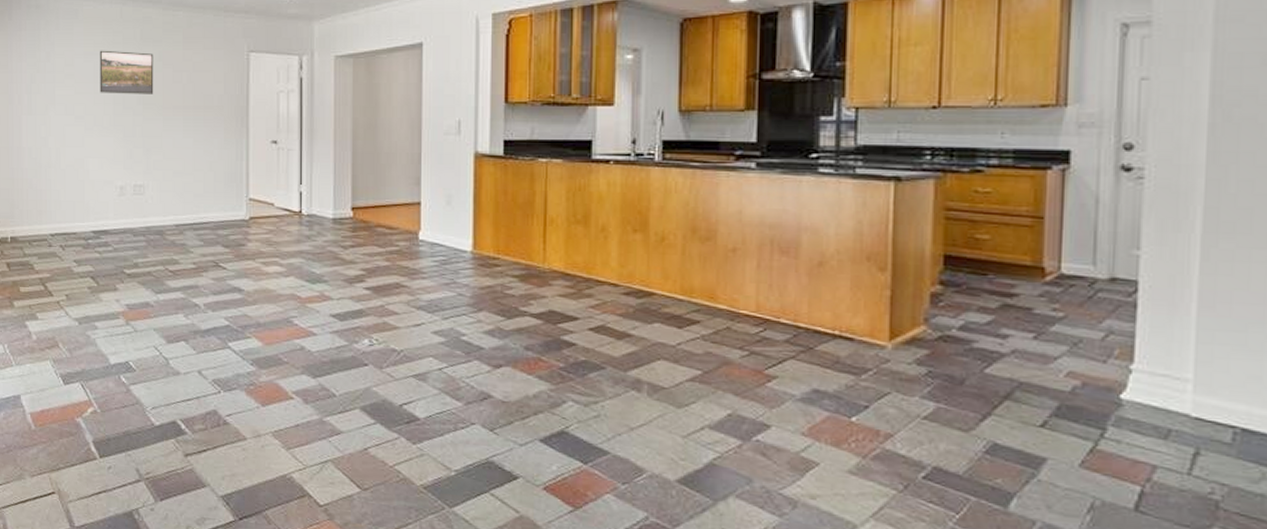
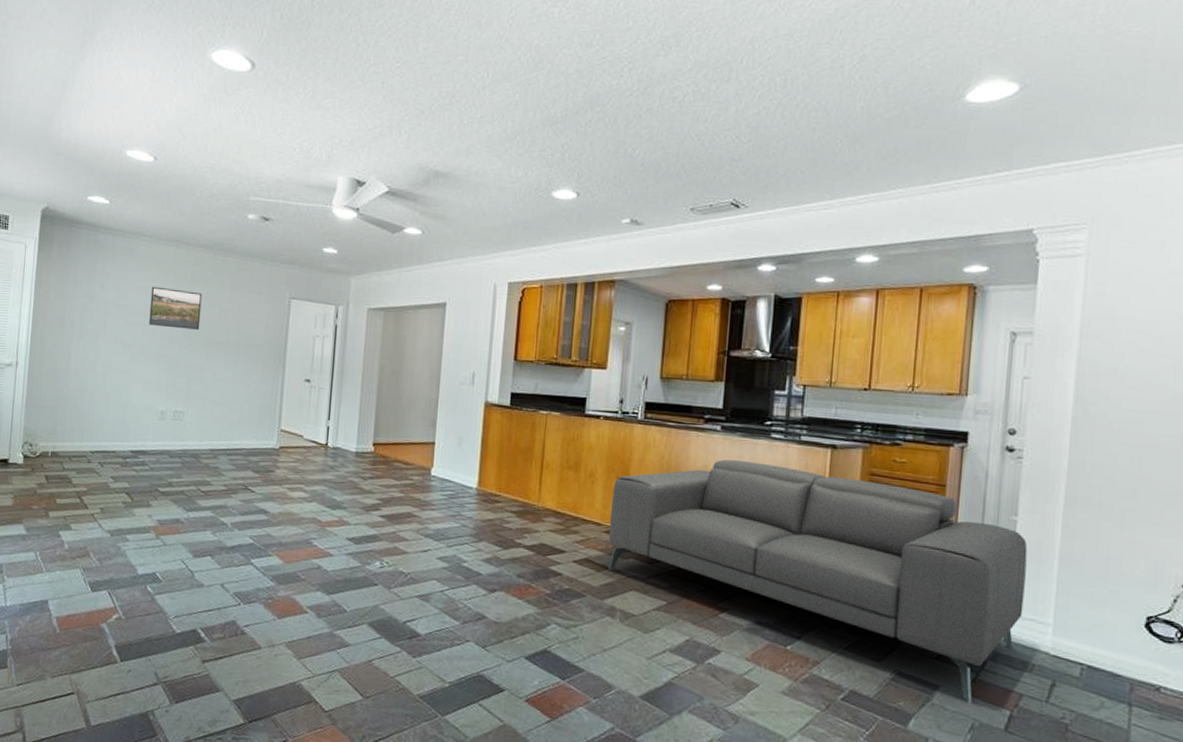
sofa: none [628,202,1155,479] -> present [608,459,1028,704]

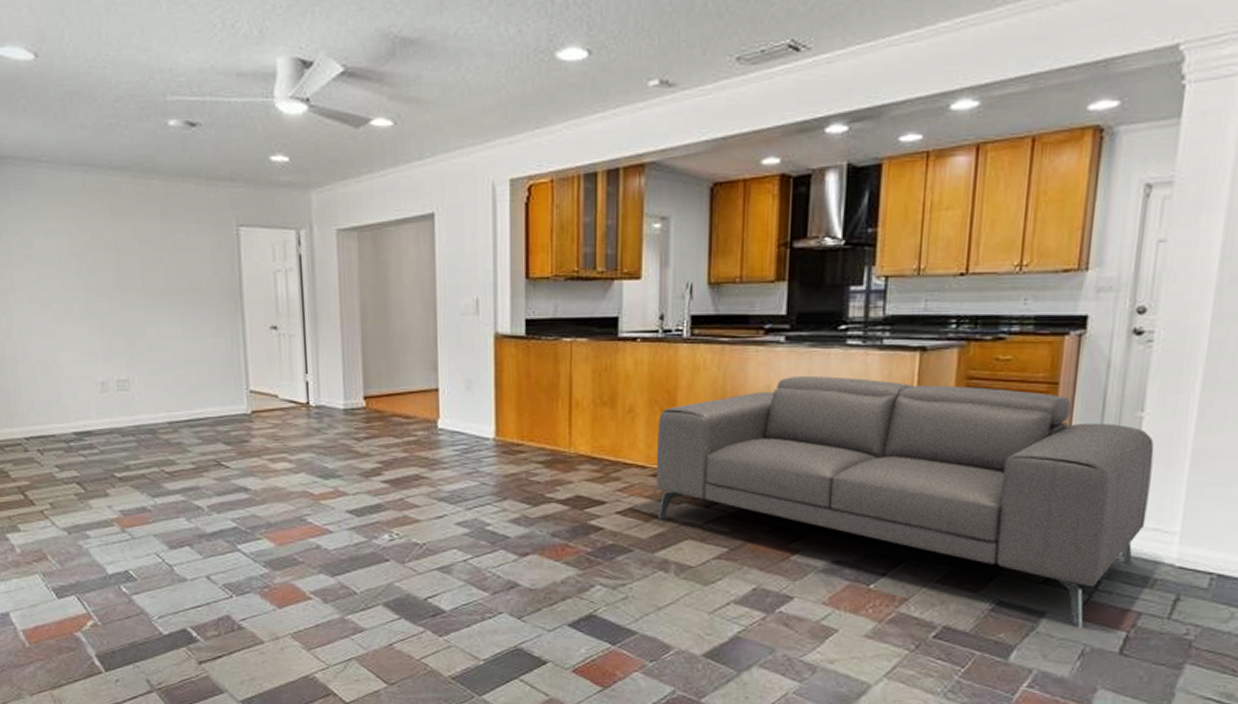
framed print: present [149,286,202,330] -> none [62,226,131,278]

